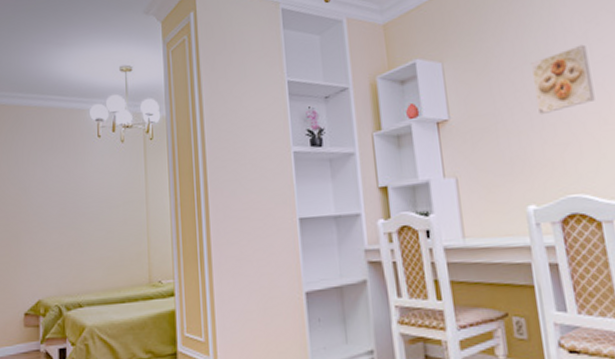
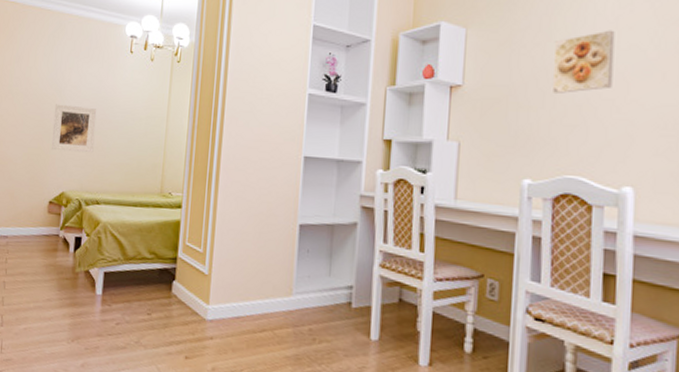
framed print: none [20,202,69,256] -> present [51,104,97,153]

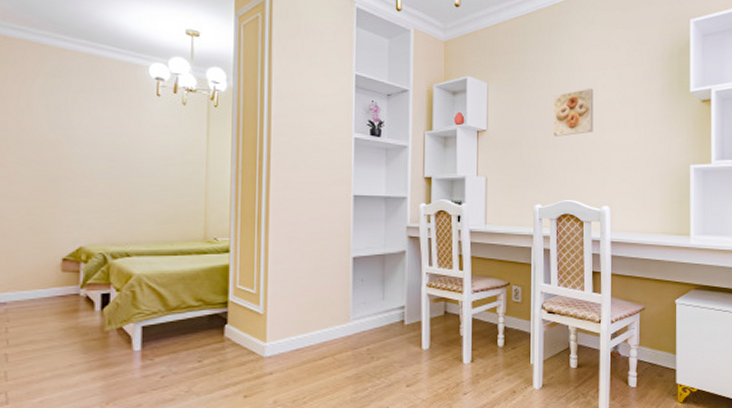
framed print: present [51,104,97,153] -> none [60,151,119,203]

